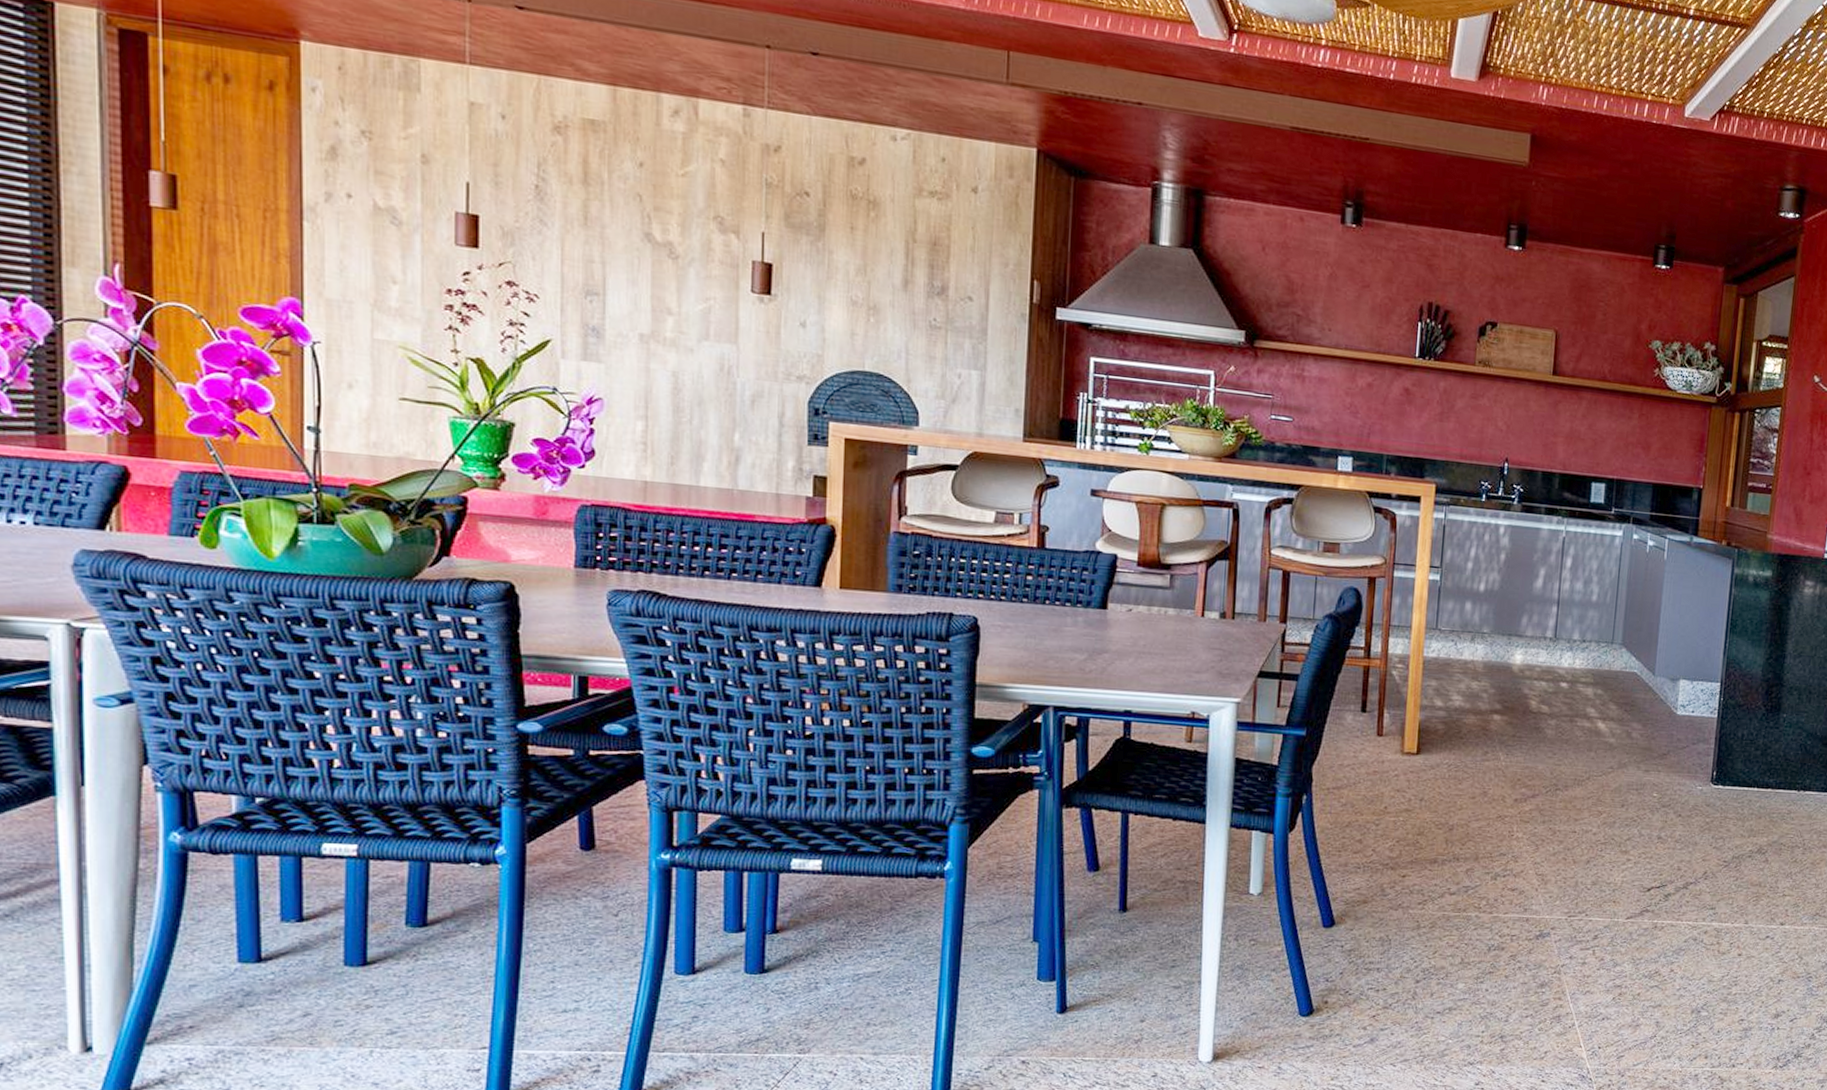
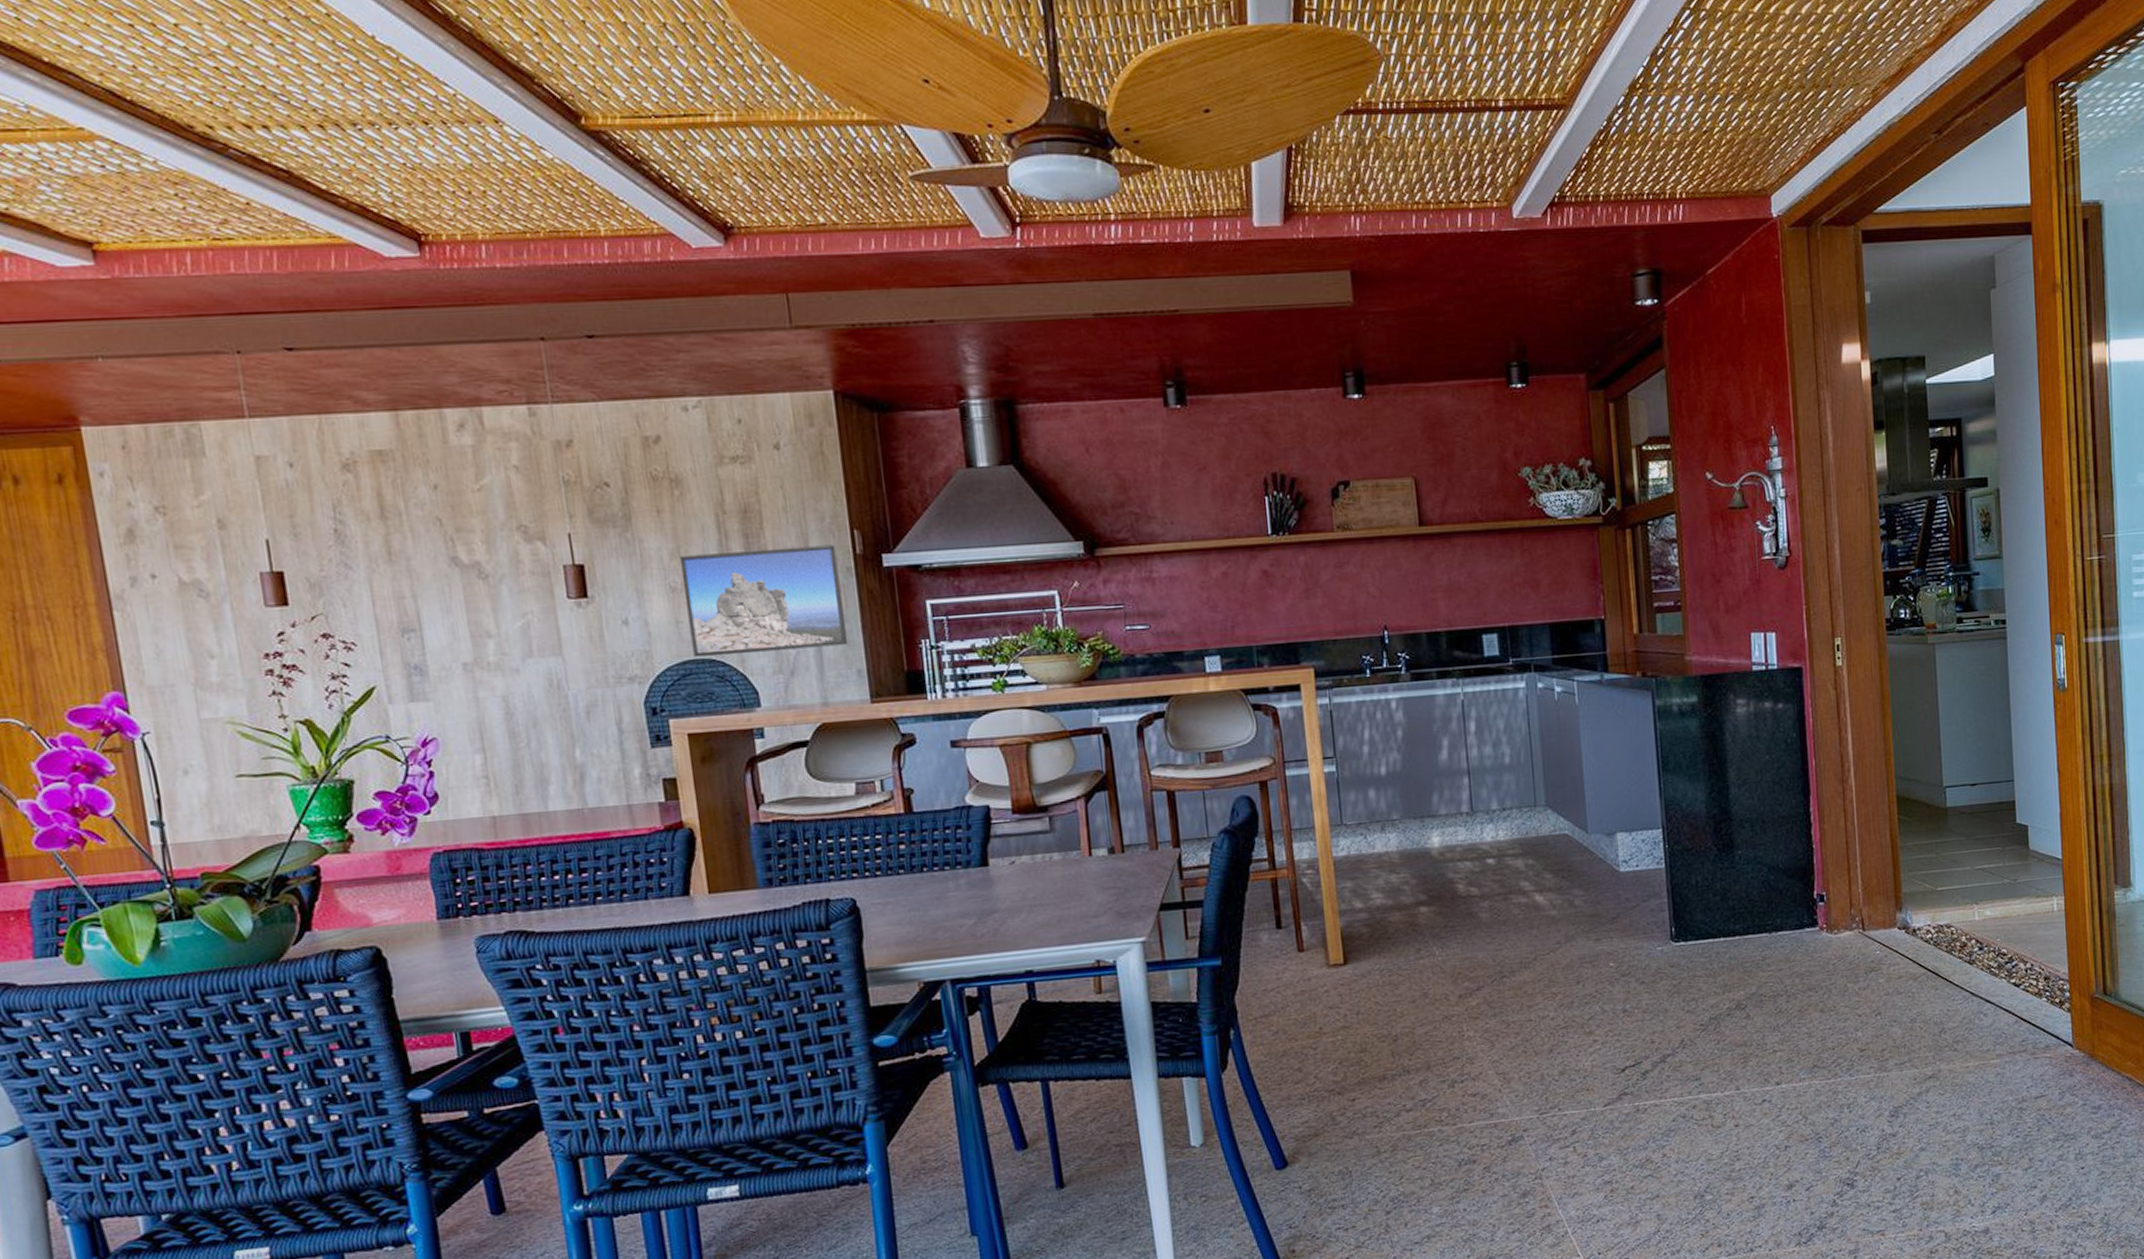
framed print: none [863,273,1014,385] -> present [679,545,847,658]

